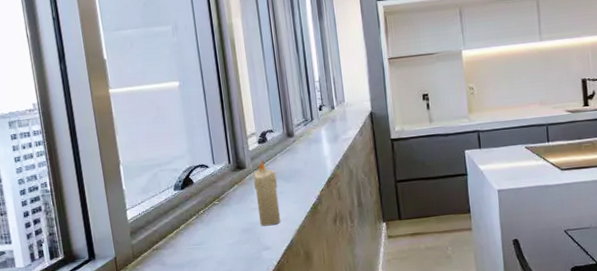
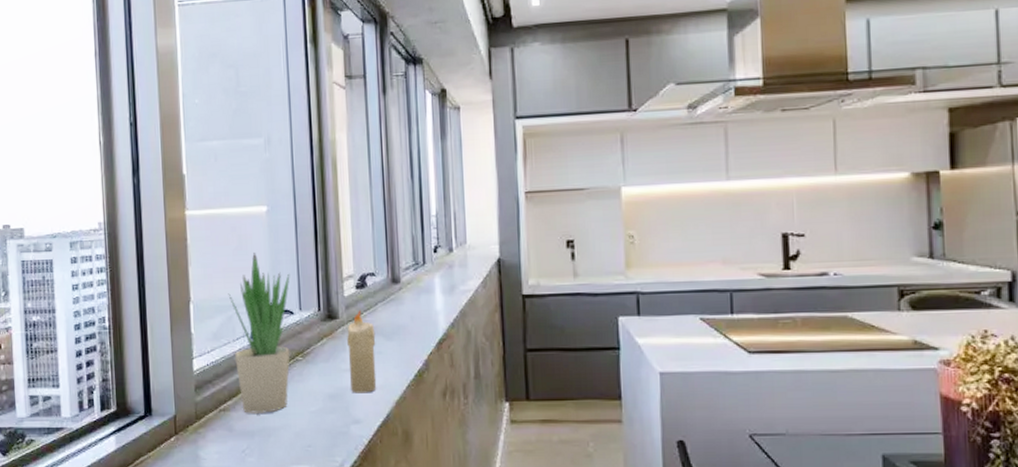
potted plant: none [152,120,210,250] -> present [228,253,290,413]

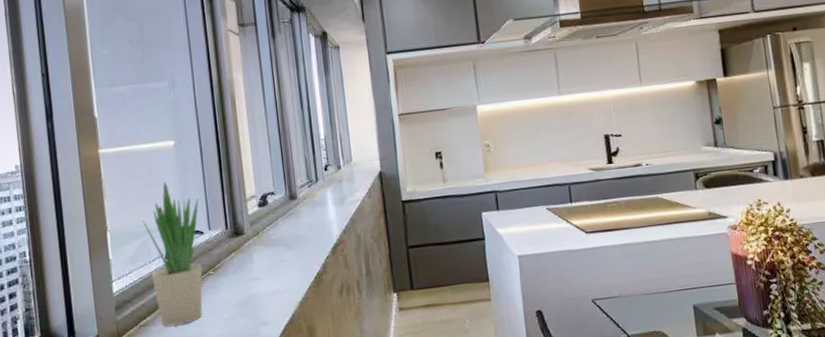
candle: present [347,309,377,394] -> none [252,224,282,299]

